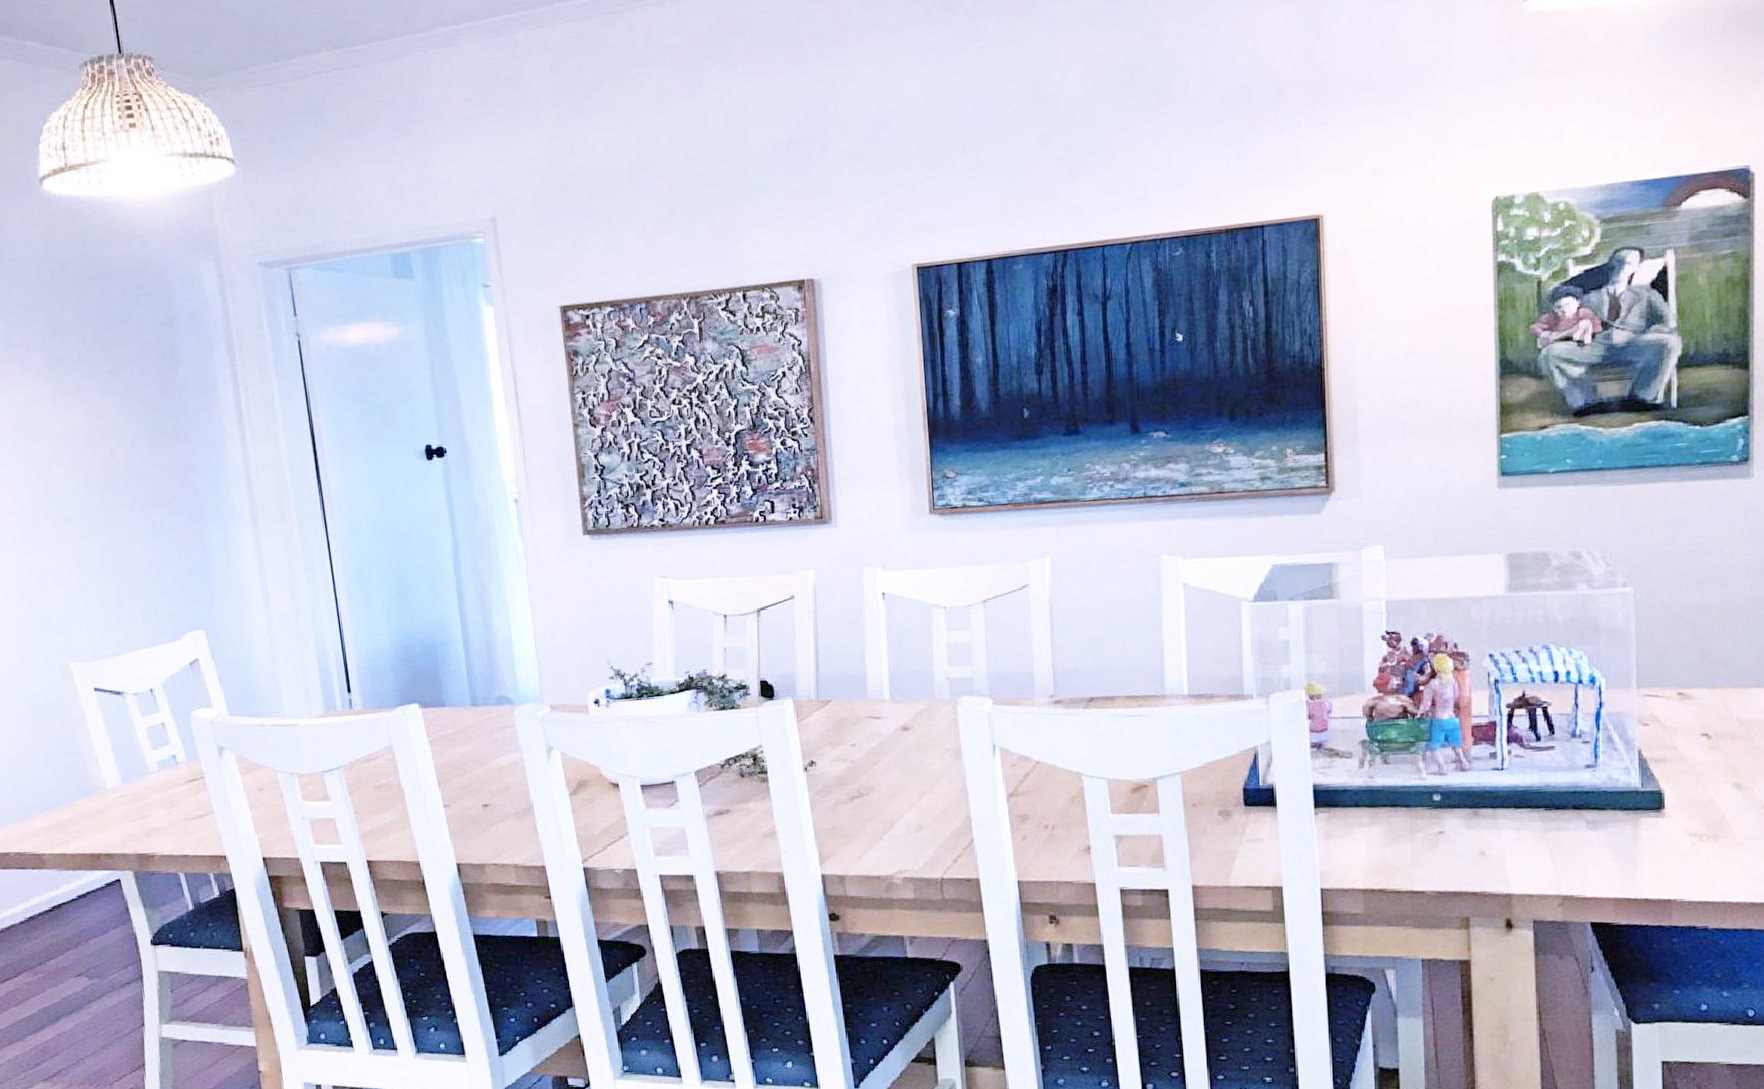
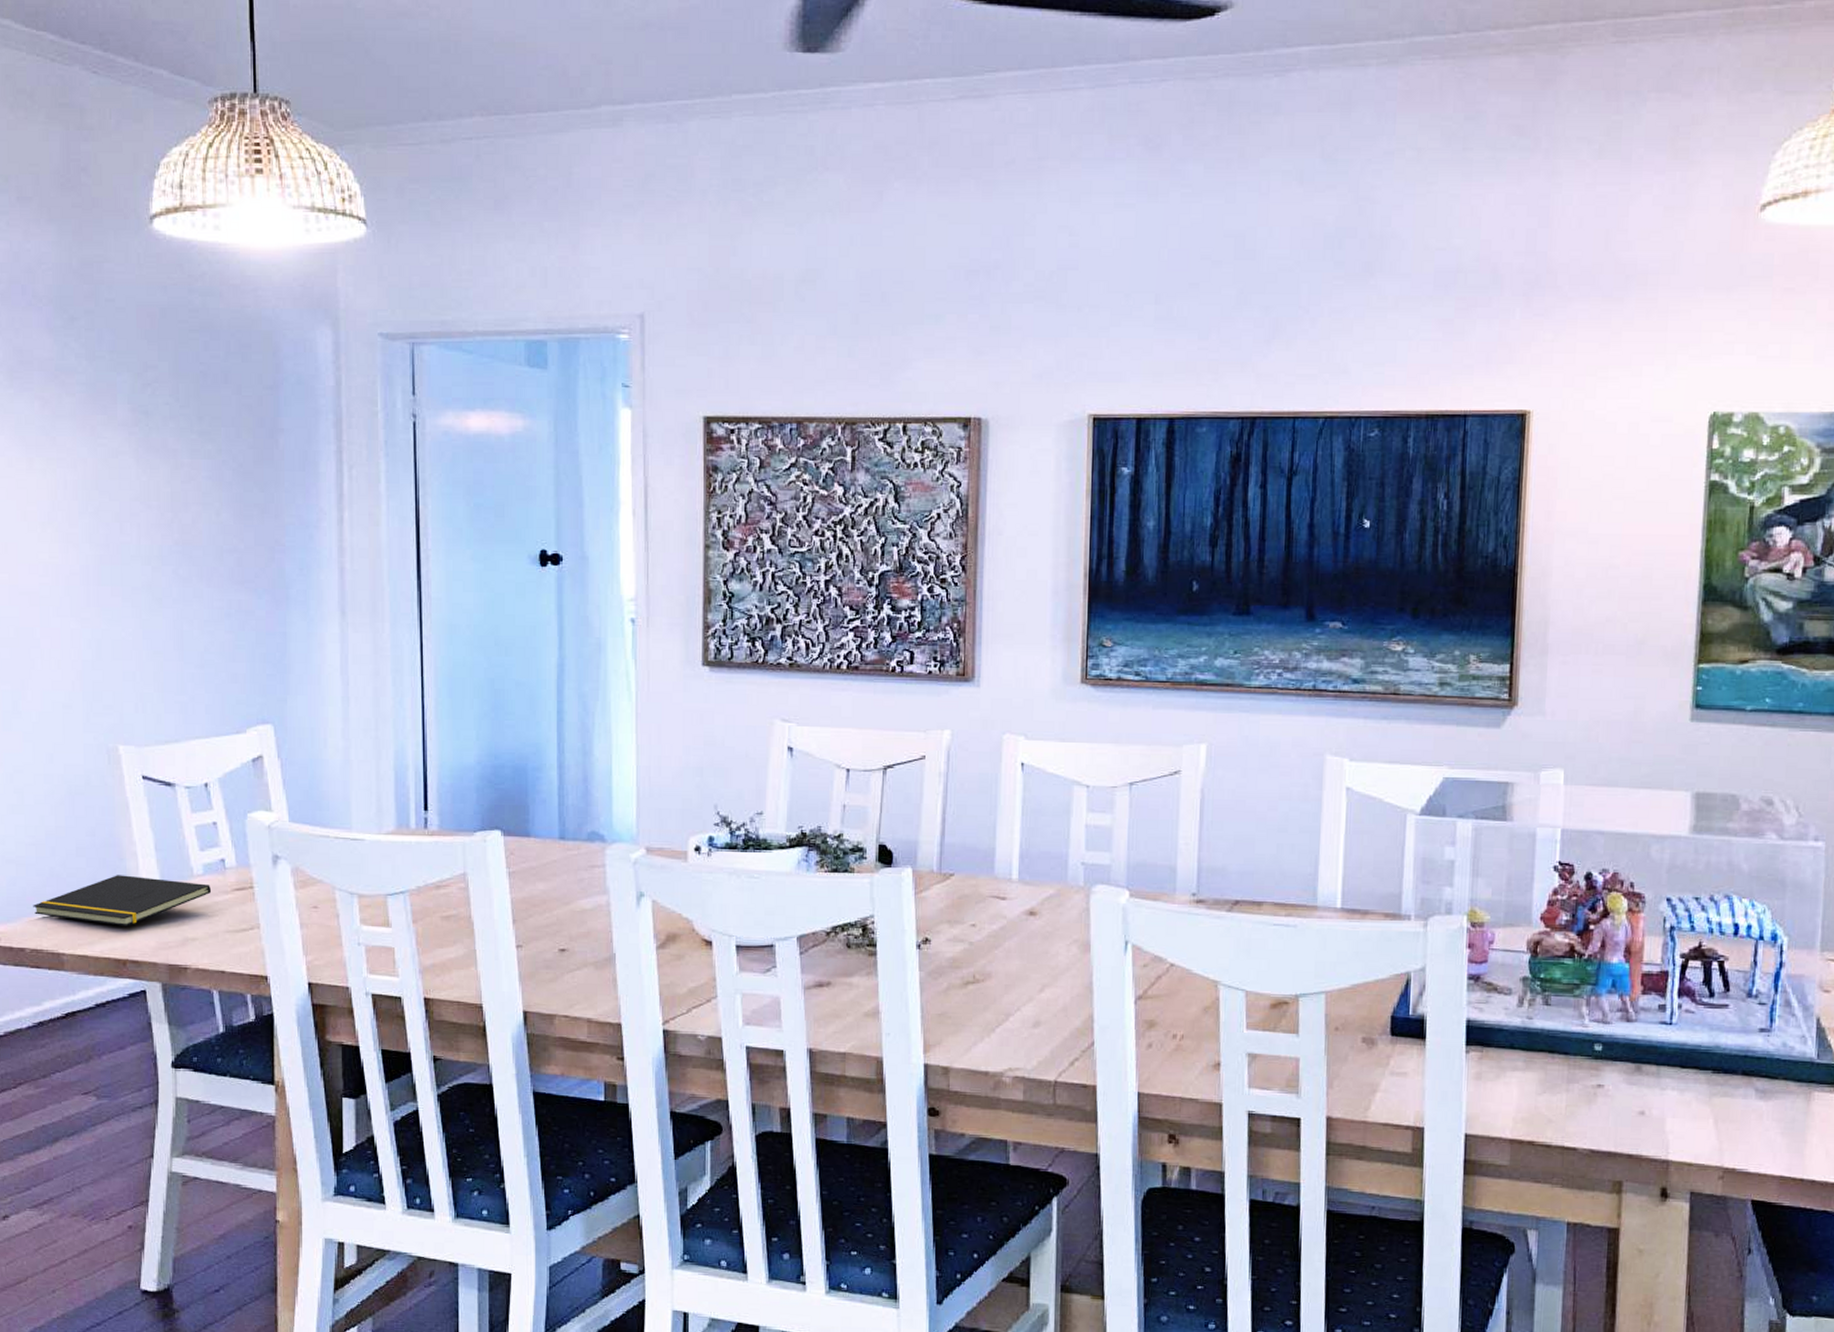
notepad: none [12,778,168,824] -> present [33,875,212,926]

